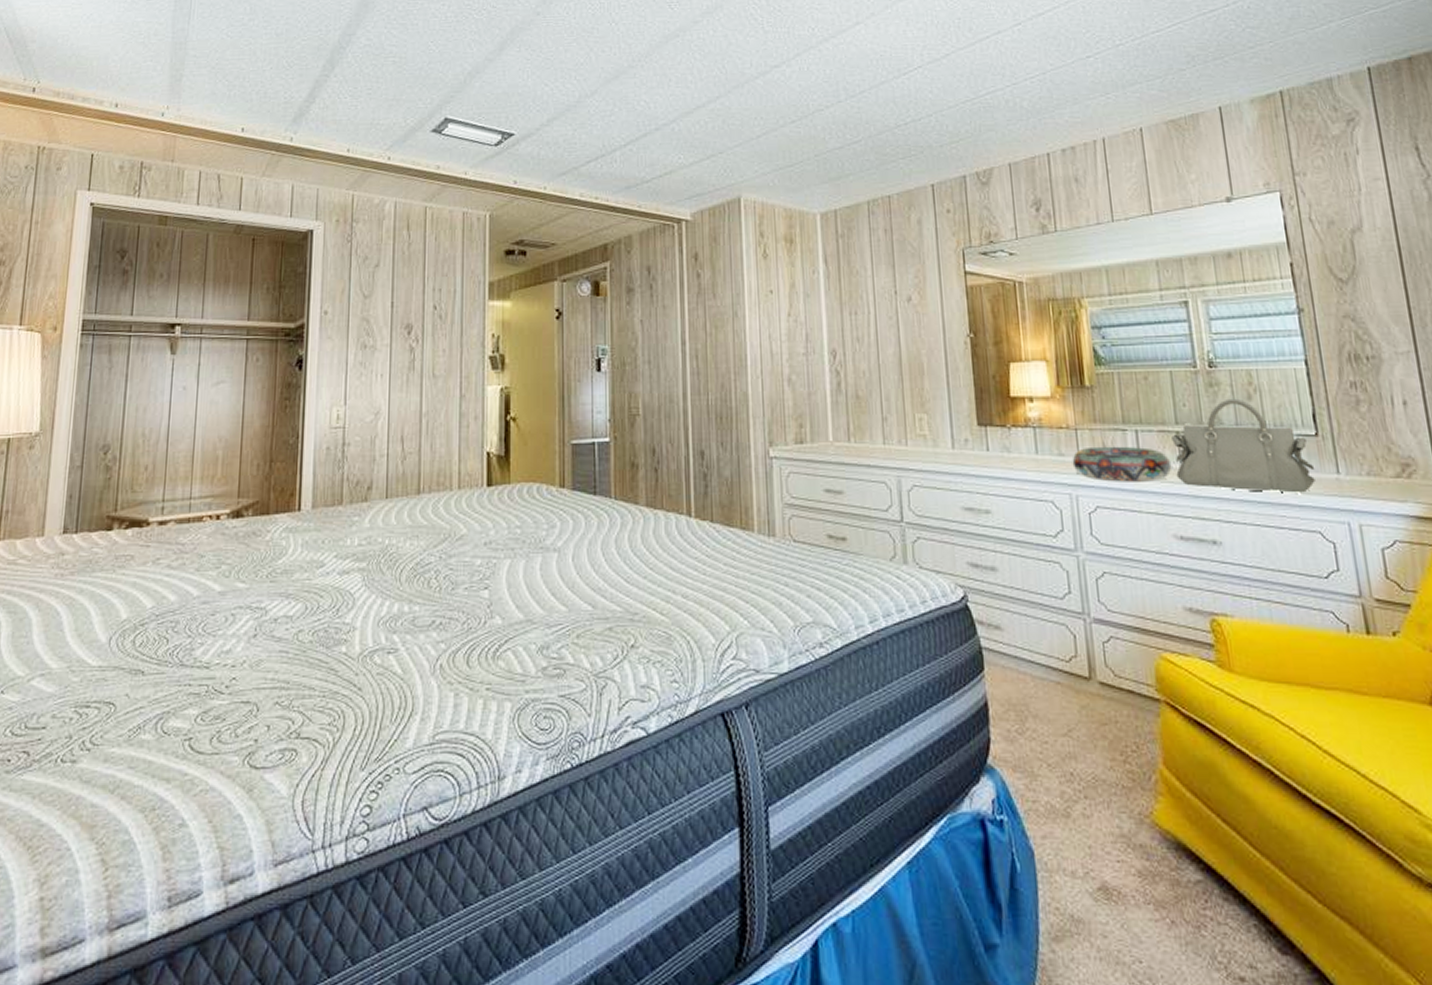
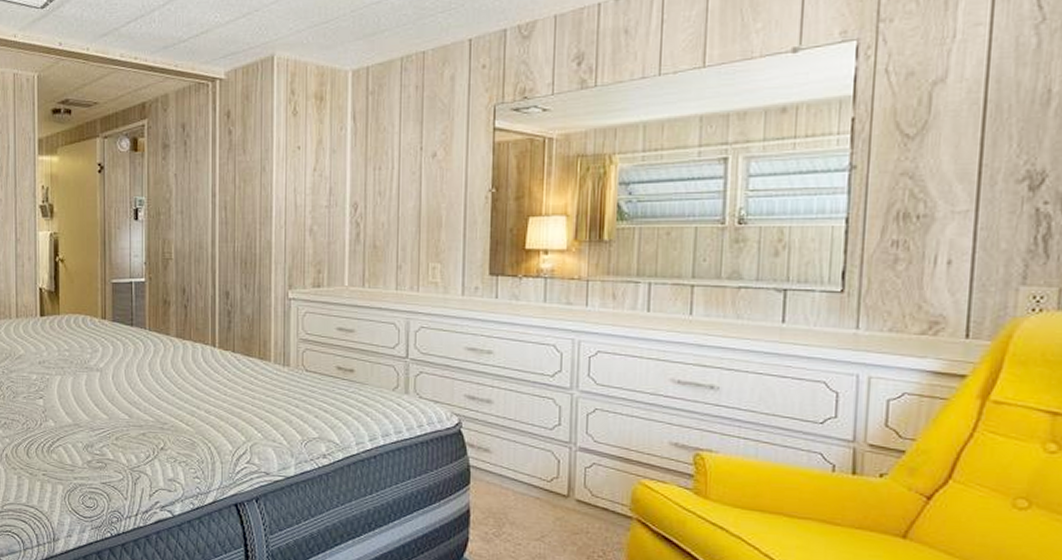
decorative bowl: present [1072,446,1172,482] -> none [579,297,681,331]
shoulder bag: present [1171,398,1316,493] -> none [684,254,833,346]

